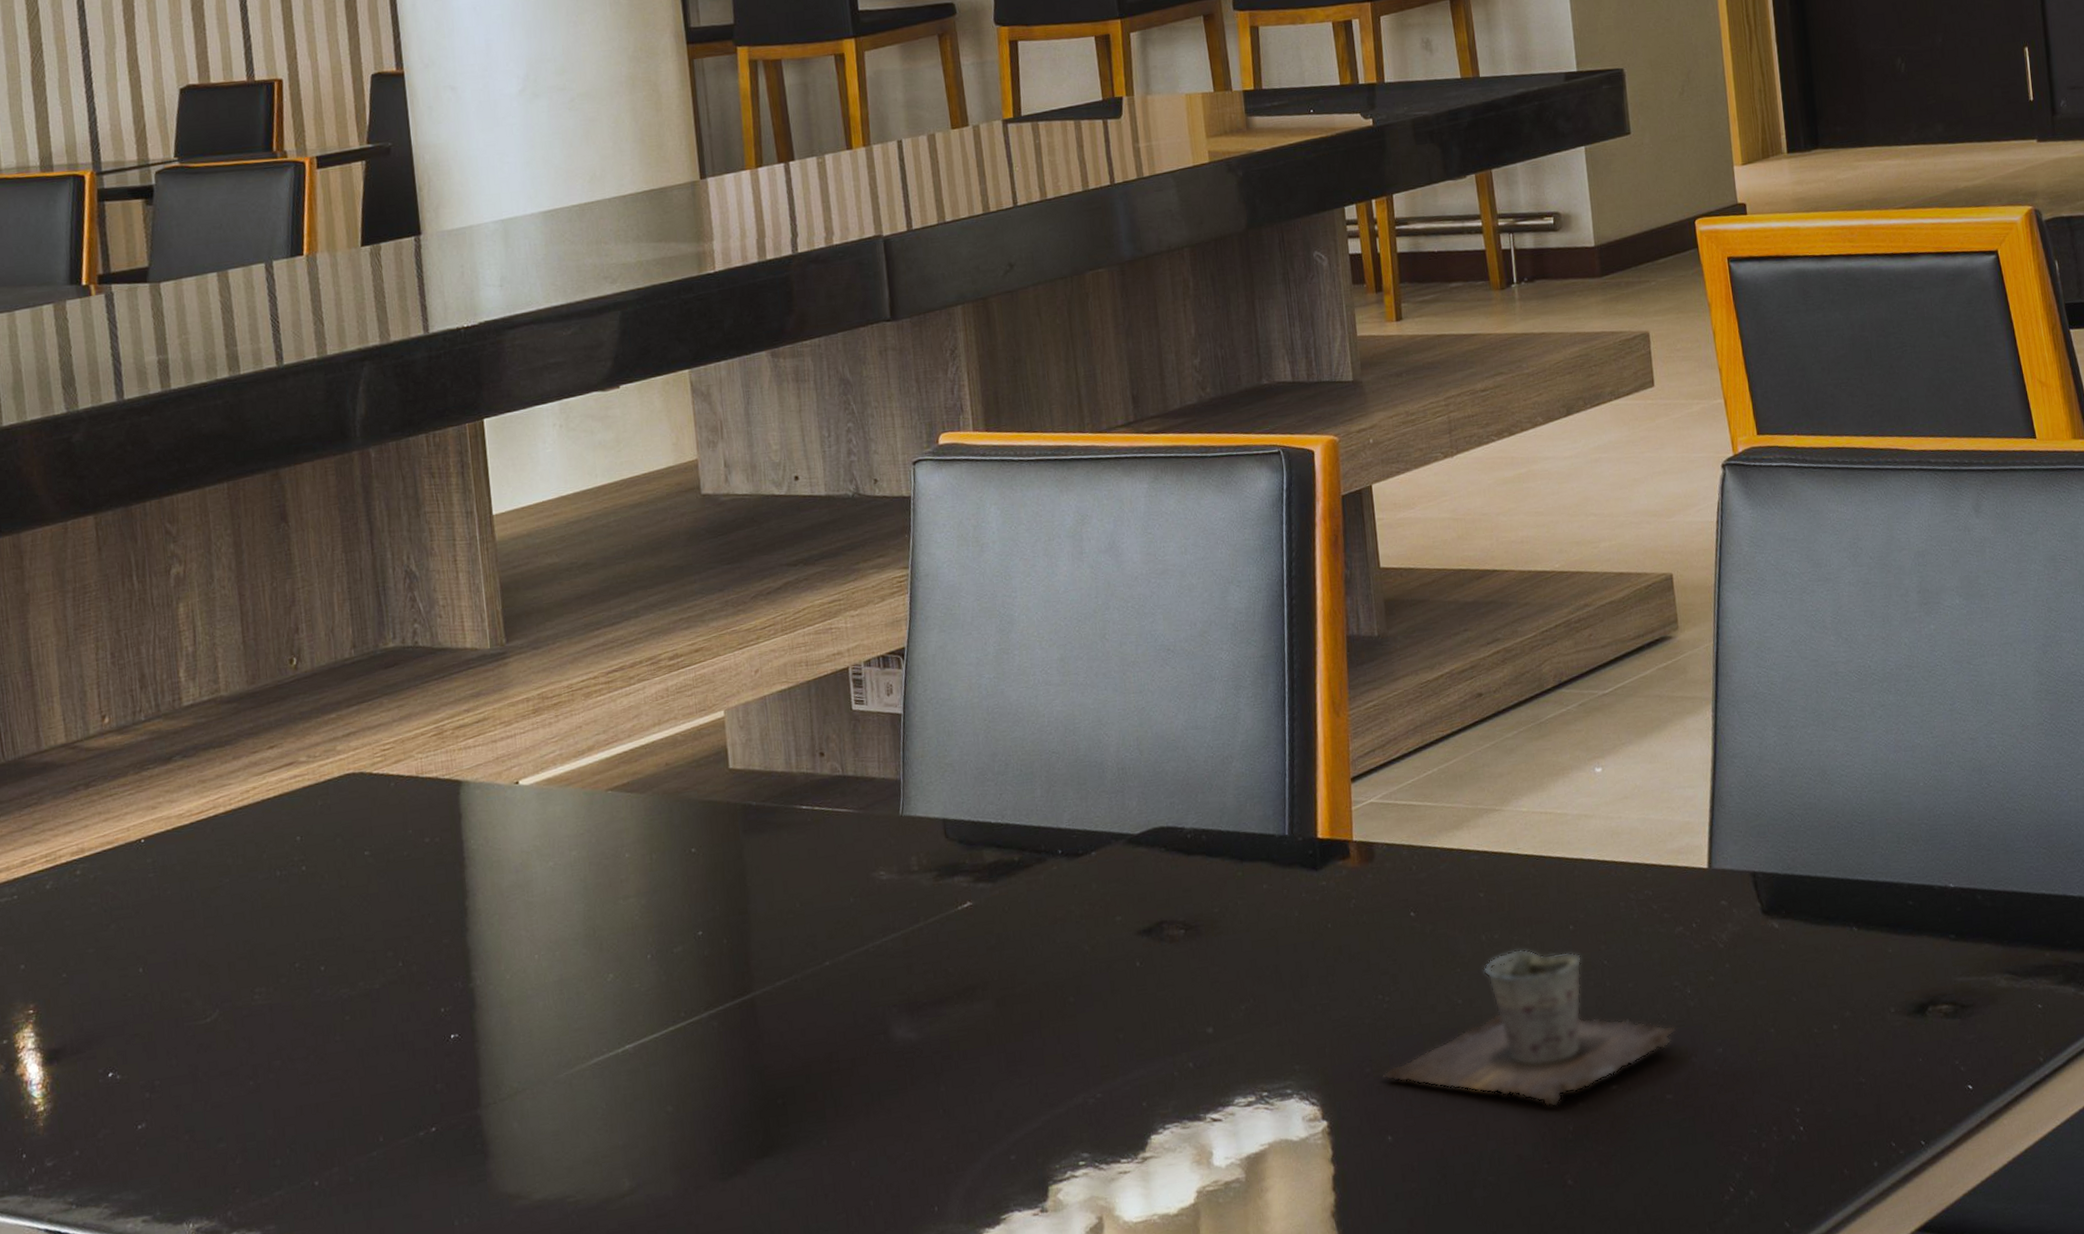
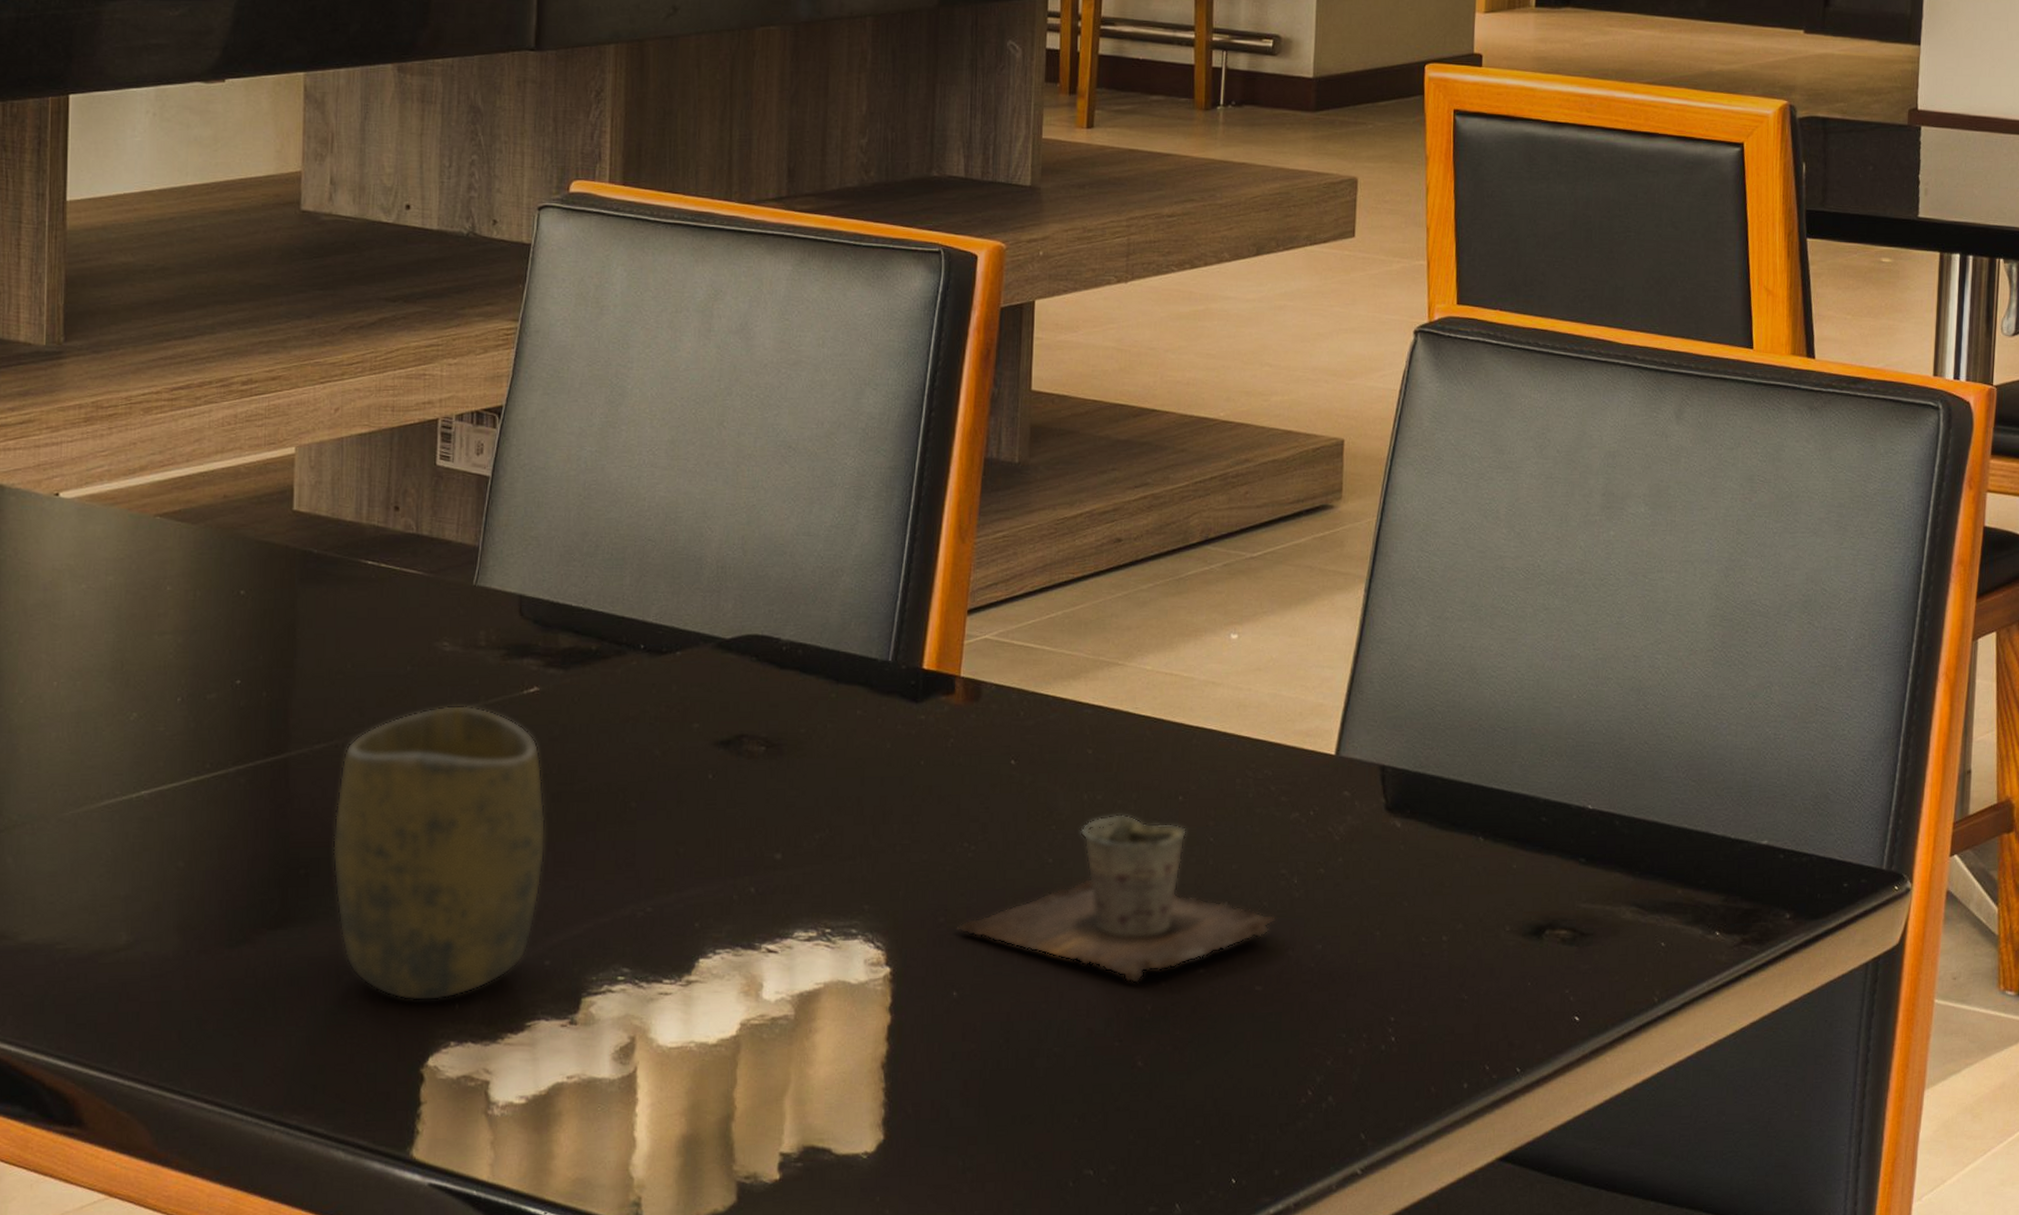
cup: none [802,927,998,1209] -> present [332,705,546,1001]

